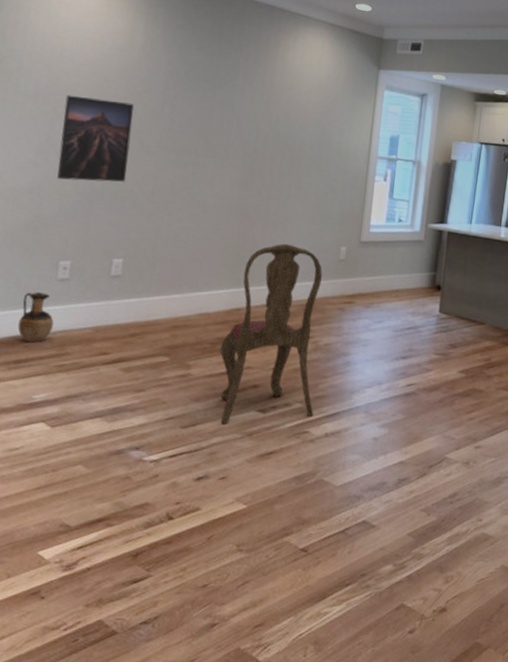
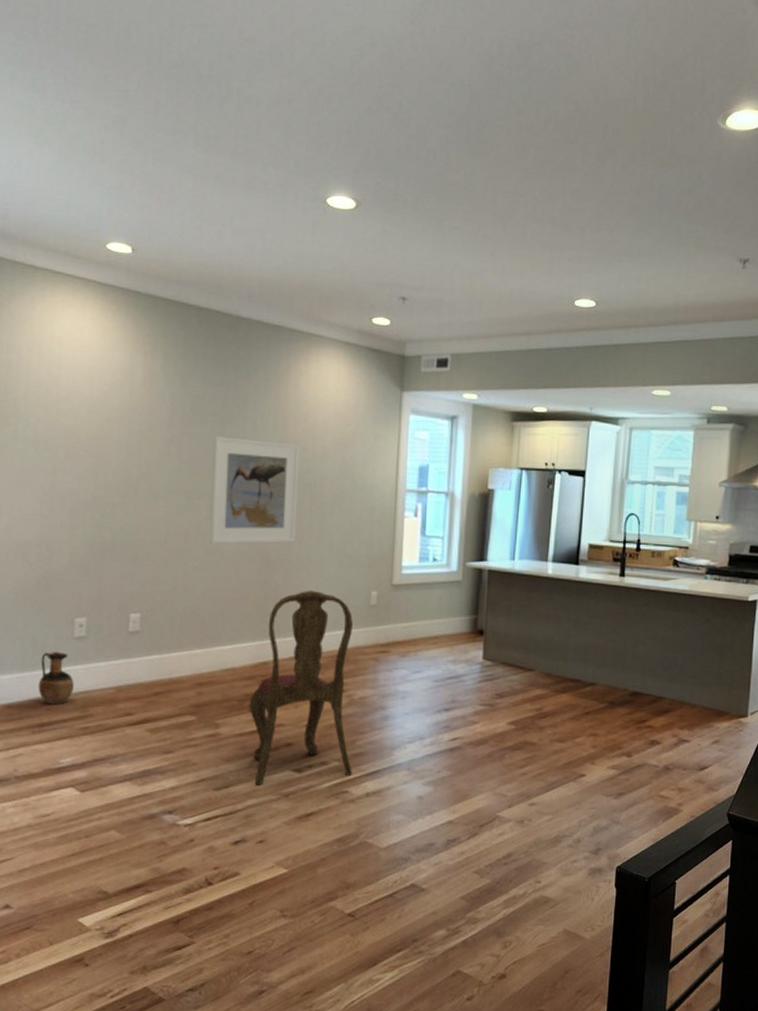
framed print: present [57,95,134,182] -> none [64,438,139,531]
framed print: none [193,100,283,200] -> present [209,436,299,544]

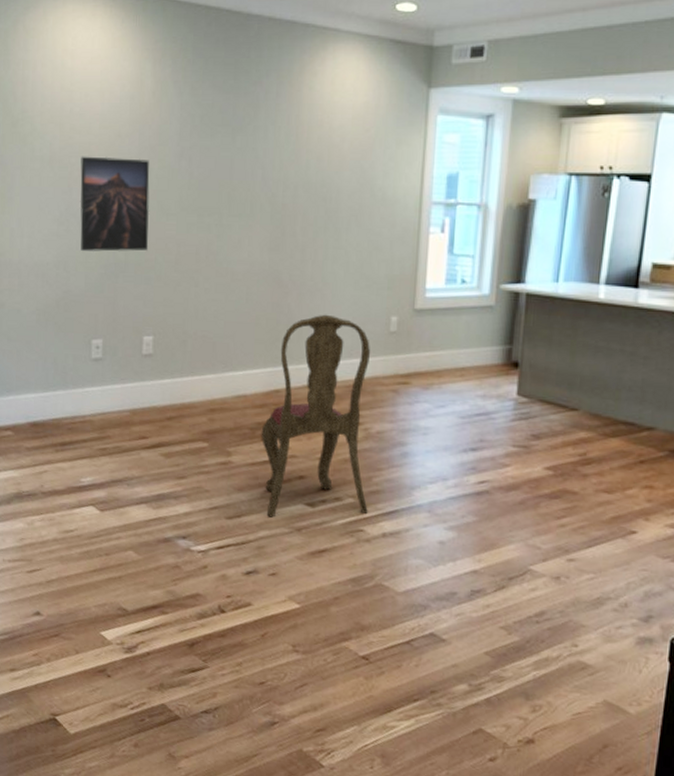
ceramic jug: present [38,651,74,705] -> none [60,372,92,425]
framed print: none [64,438,139,531] -> present [80,156,150,252]
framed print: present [209,436,299,544] -> none [220,149,314,265]

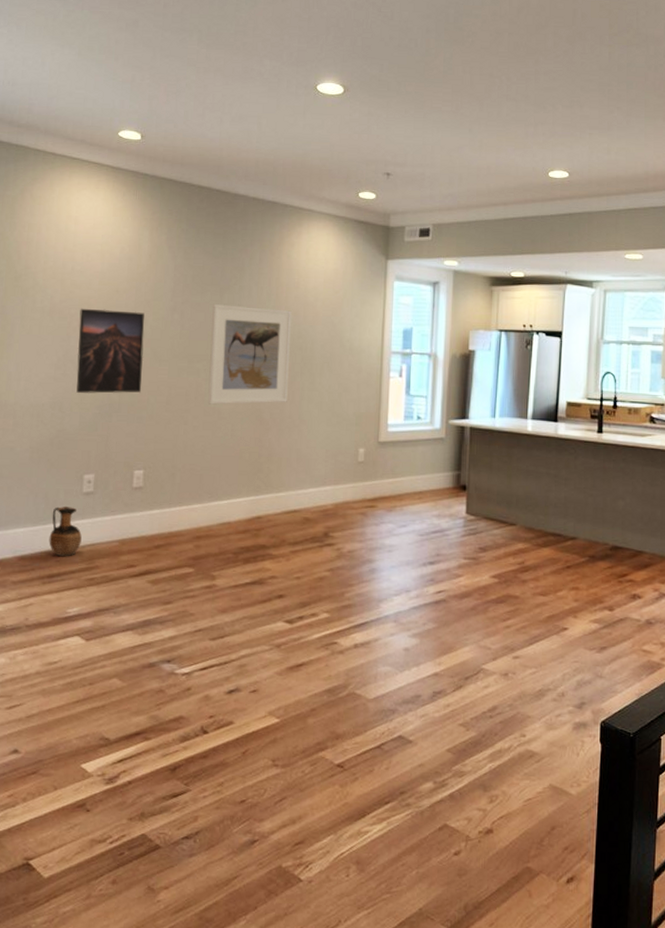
ceramic jug: none [60,372,92,425] -> present [49,506,82,557]
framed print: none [220,149,314,265] -> present [208,304,292,405]
chair: present [261,314,371,518] -> none [243,447,342,636]

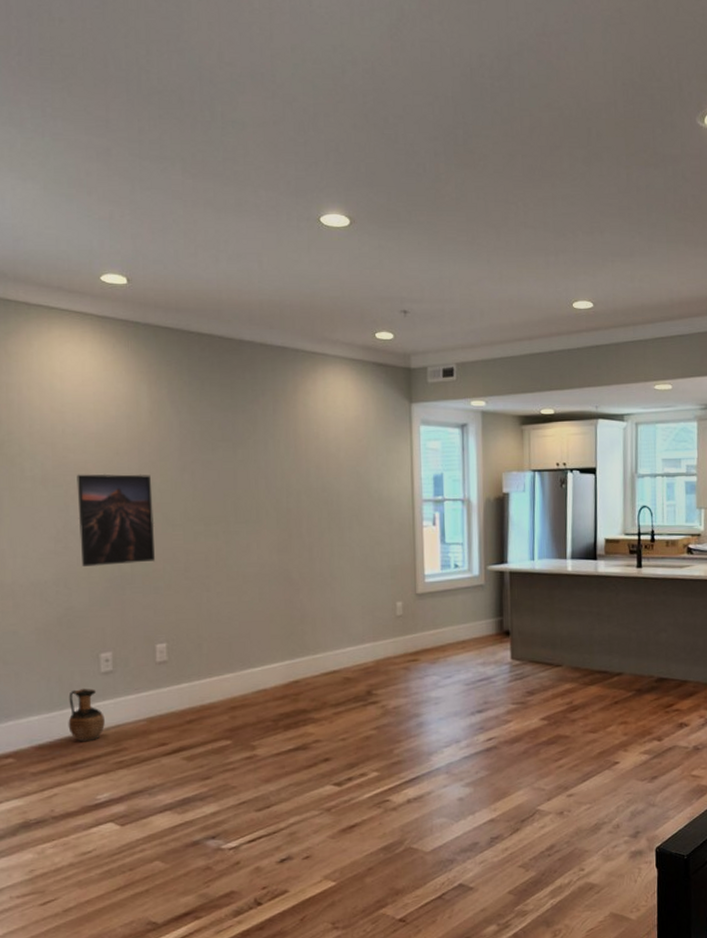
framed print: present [208,304,292,405] -> none [226,461,316,568]

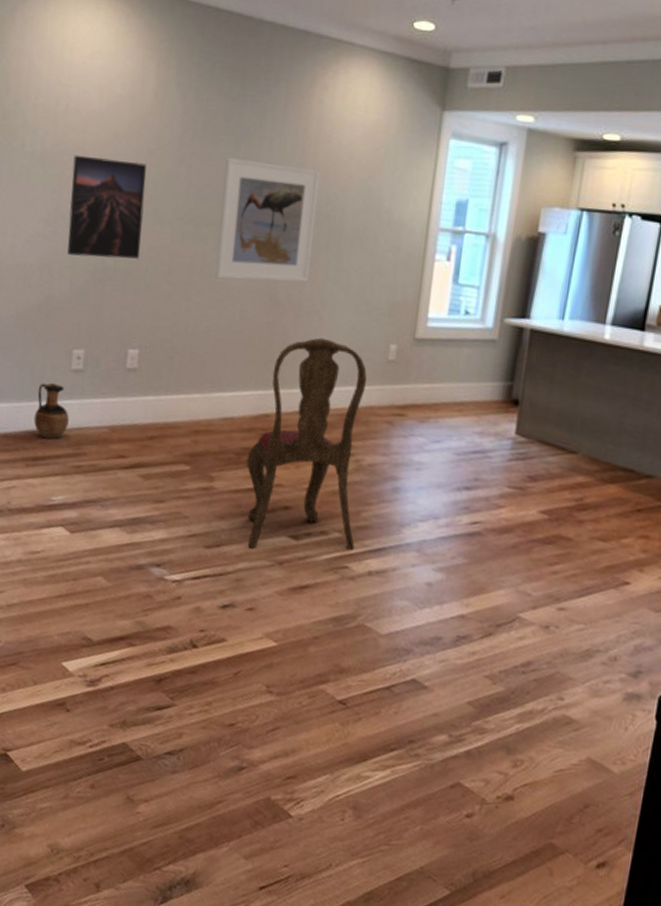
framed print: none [226,461,316,568] -> present [215,158,320,283]
chair: none [284,605,392,803] -> present [246,337,368,550]

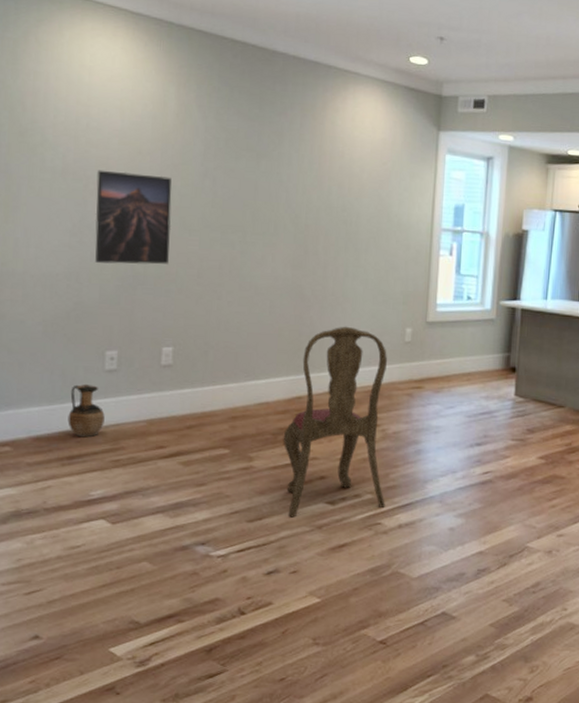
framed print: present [215,158,320,283] -> none [243,171,335,279]

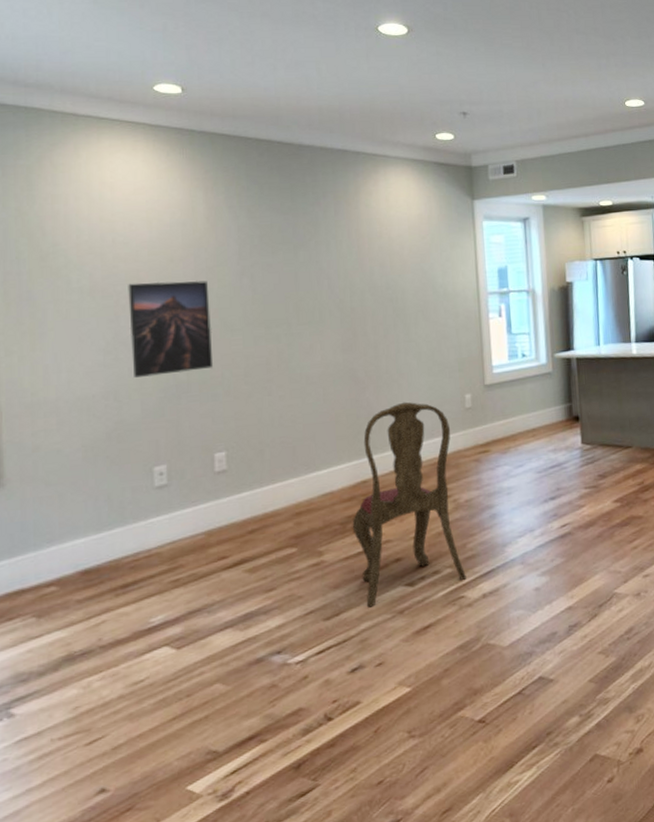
ceramic jug: present [67,383,105,438] -> none [118,504,159,563]

